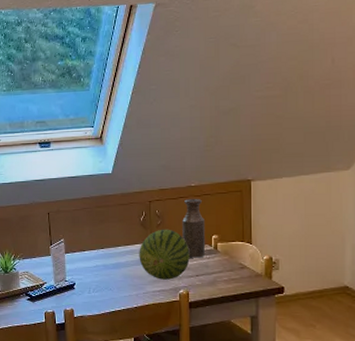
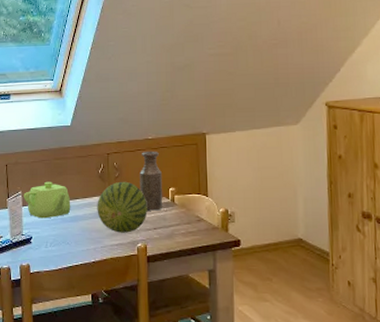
teapot: none [66,229,113,266] -> present [24,181,71,219]

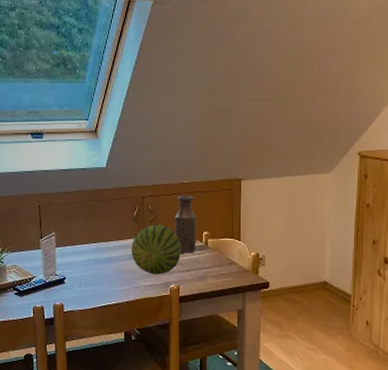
teapot: present [24,181,71,219] -> none [57,223,105,260]

